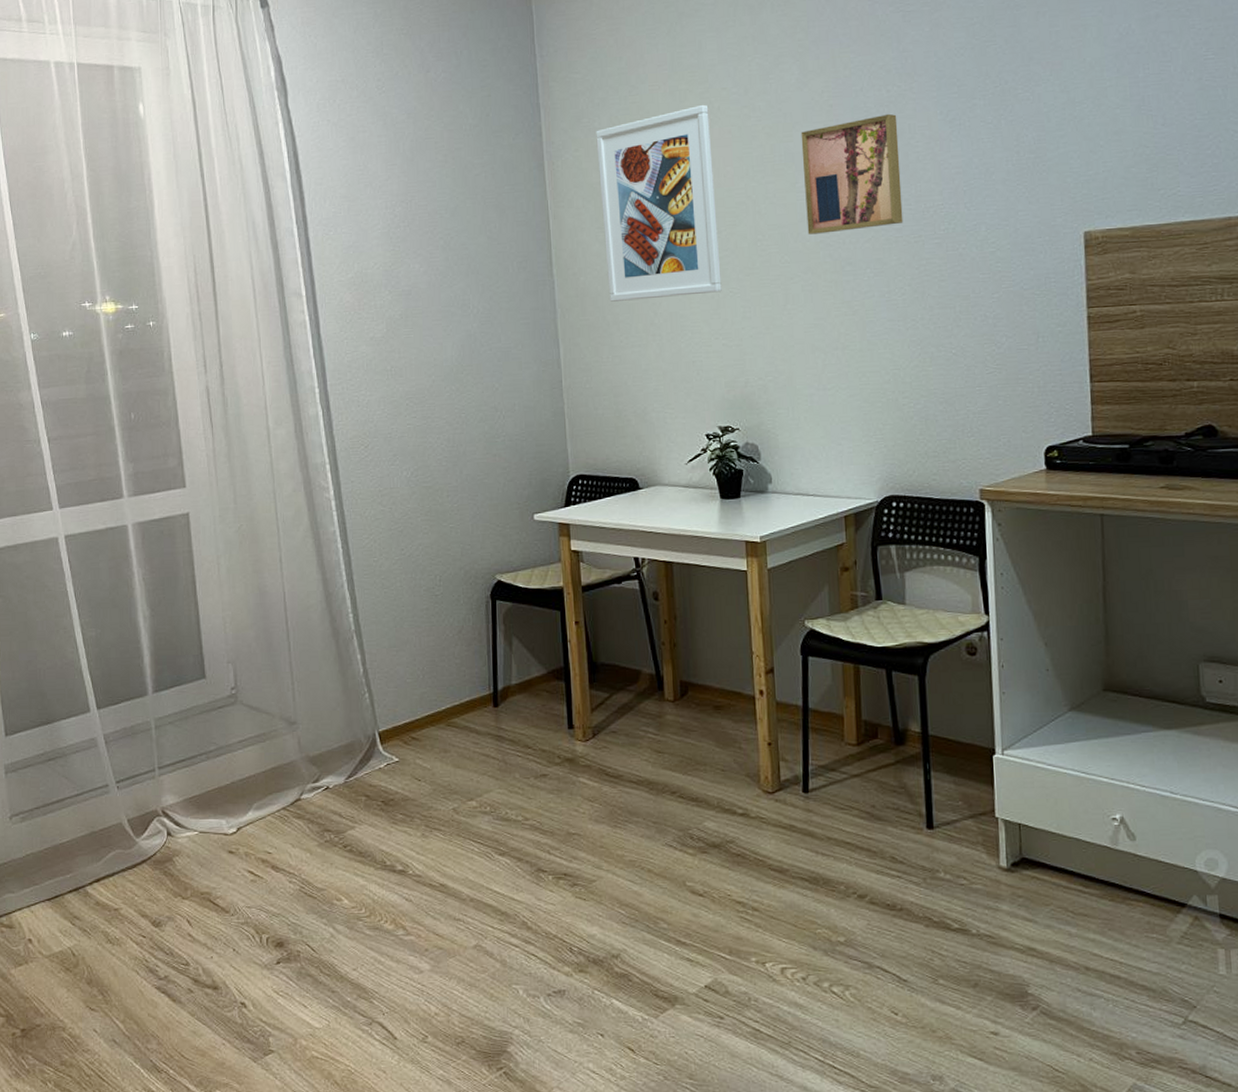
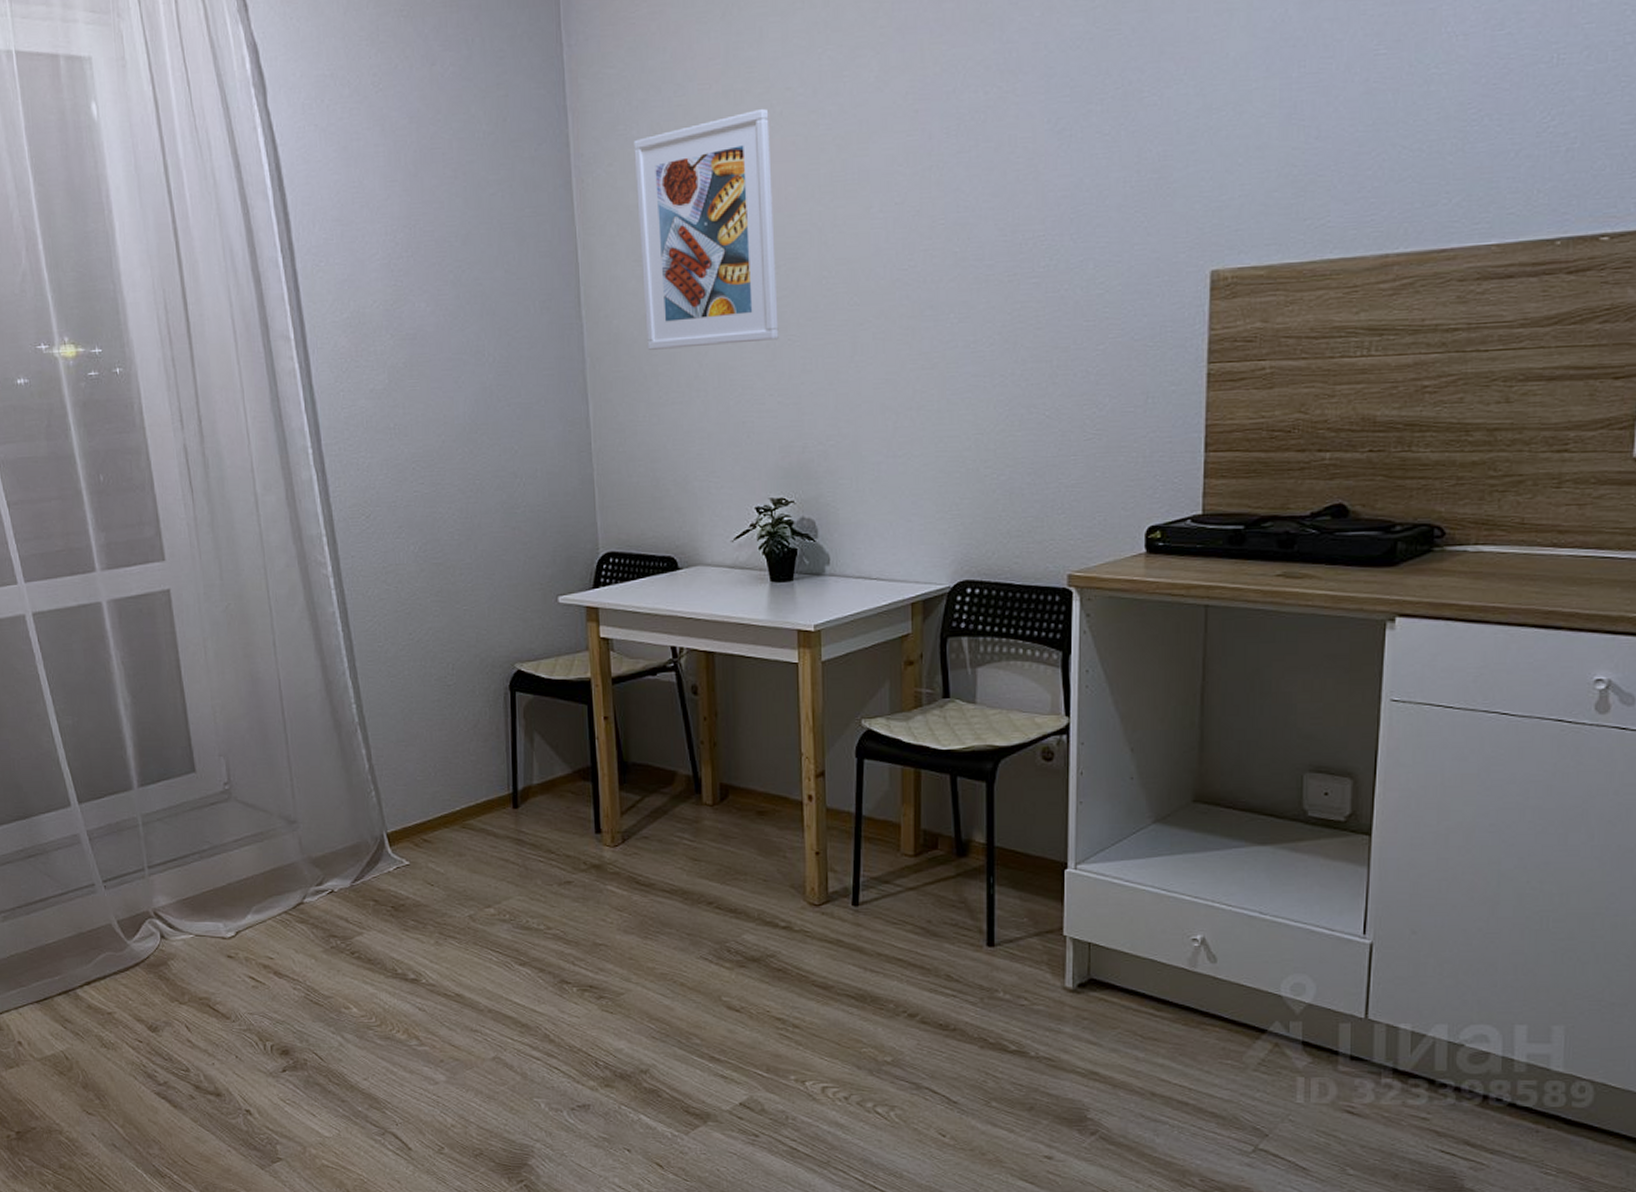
wall art: present [801,113,904,235] -> none [878,121,996,271]

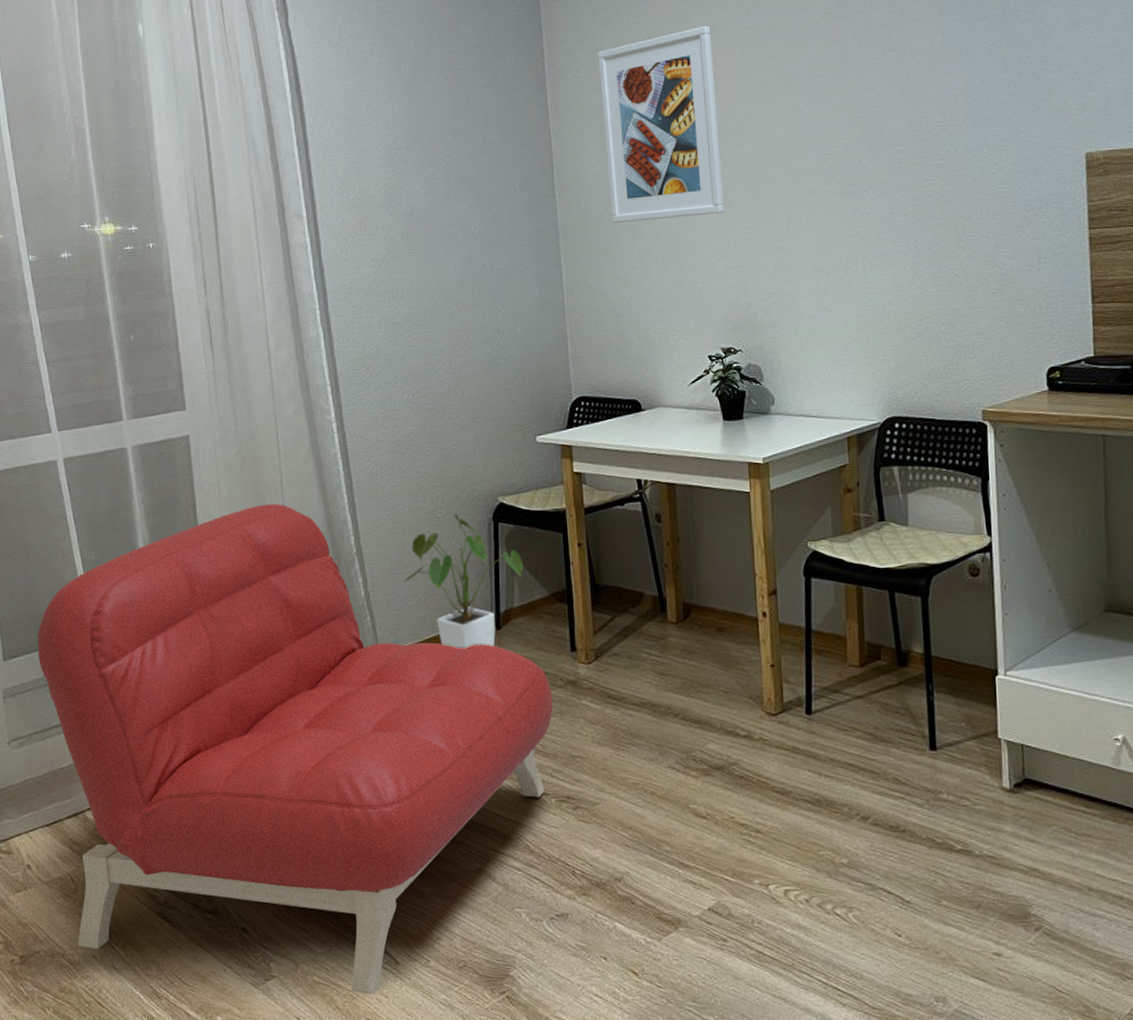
armchair: none [15,667,575,1179] -> present [38,504,553,994]
house plant: none [412,682,544,828] -> present [404,514,524,649]

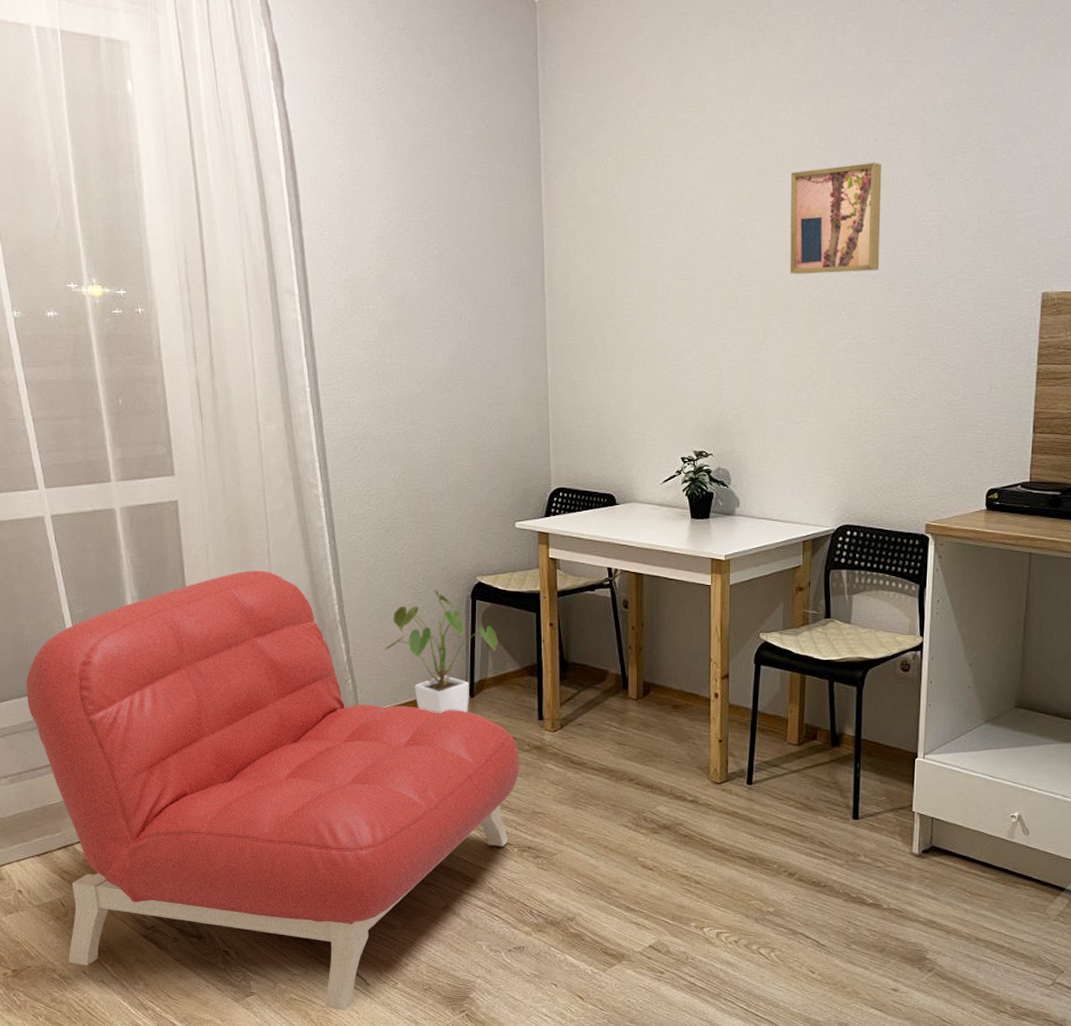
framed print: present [598,25,724,223] -> none [593,136,706,325]
wall art: none [803,35,906,156] -> present [790,162,882,274]

